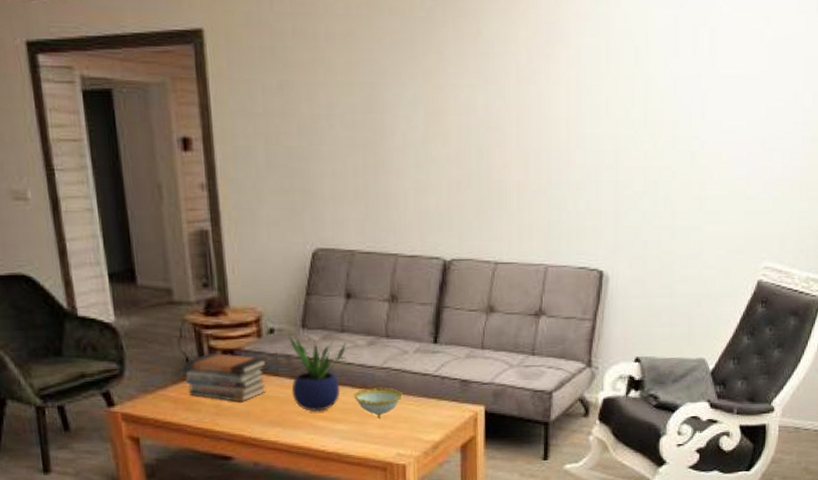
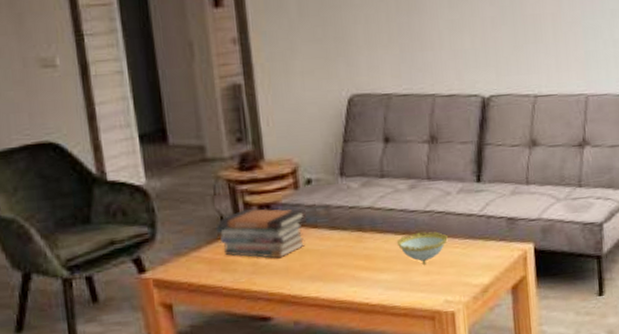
potted plant: present [288,334,347,412] -> none [326,184,388,263]

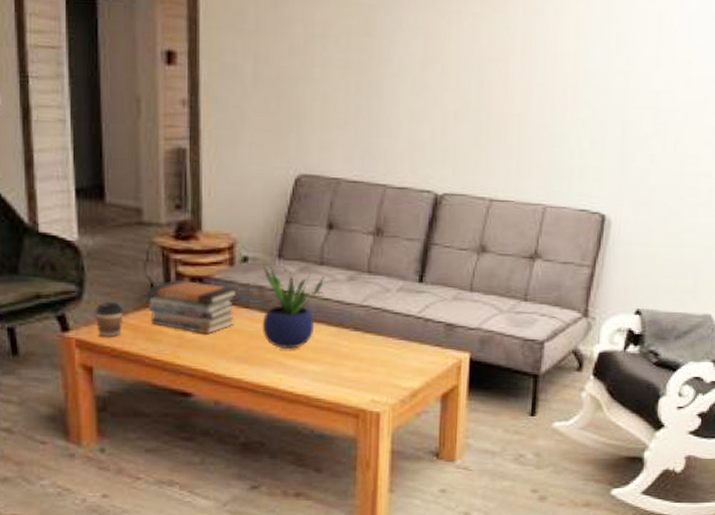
coffee cup: none [168,238,197,274] -> present [94,302,124,337]
potted plant: none [326,184,388,263] -> present [262,264,324,350]
decorative bowl: present [396,231,448,265] -> none [328,326,382,361]

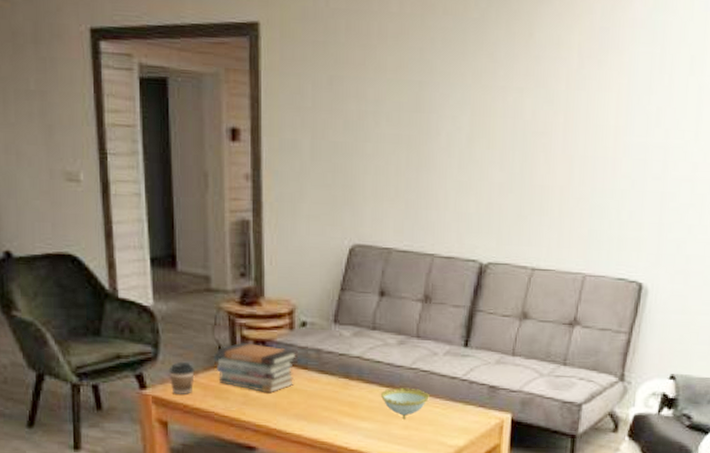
potted plant: present [262,264,324,350] -> none [319,328,376,409]
decorative bowl: none [328,326,382,361] -> present [380,387,429,419]

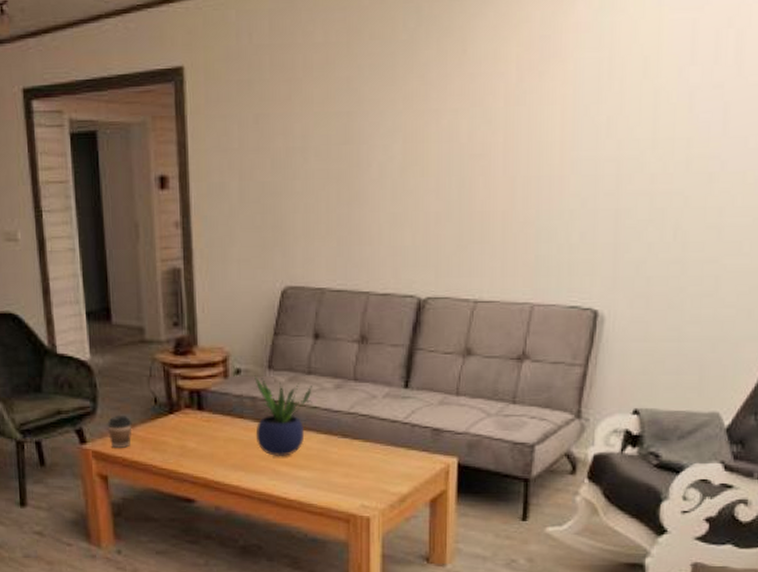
book stack: present [216,342,298,394] -> none [152,392,233,444]
potted plant: none [319,328,376,409] -> present [254,375,312,457]
decorative bowl: present [380,387,429,419] -> none [318,433,369,467]

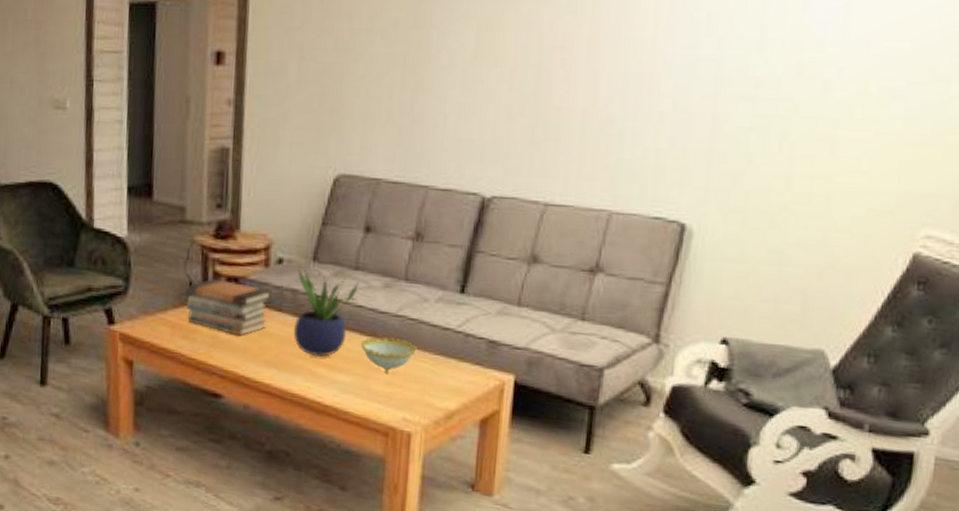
coffee cup: present [107,416,132,448] -> none [137,298,164,333]
book stack: none [152,392,233,444] -> present [186,278,272,336]
decorative bowl: none [318,433,369,467] -> present [360,336,417,374]

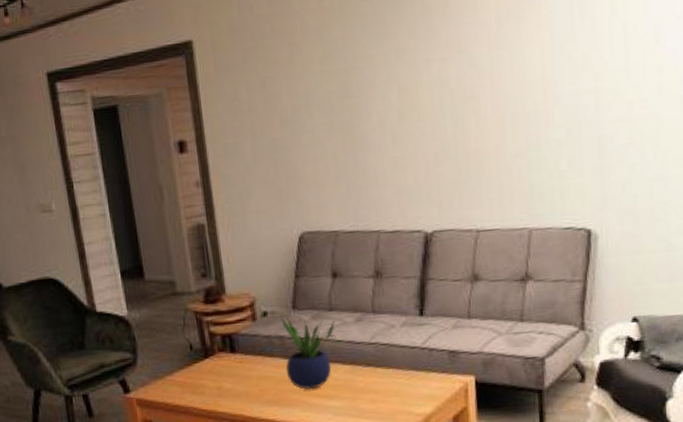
book stack: present [186,278,272,336] -> none [187,338,263,384]
decorative bowl: present [360,336,417,374] -> none [344,362,392,394]

